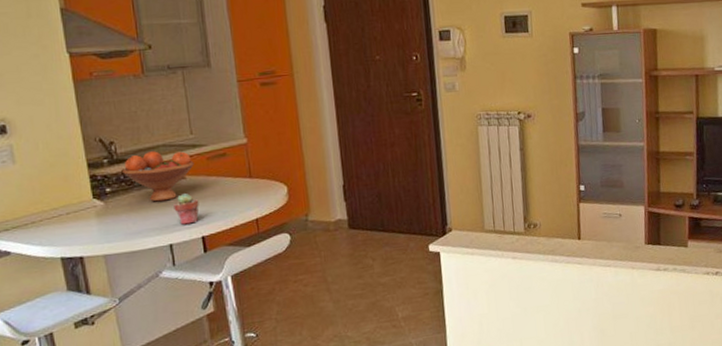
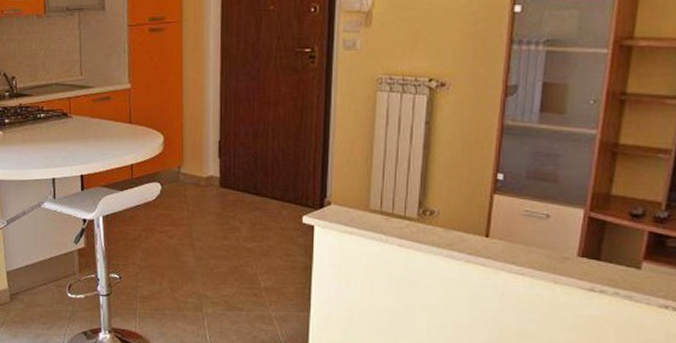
fruit bowl: present [123,151,194,202] -> none [20,89,81,137]
potted succulent: present [174,193,199,225] -> none [59,132,81,162]

